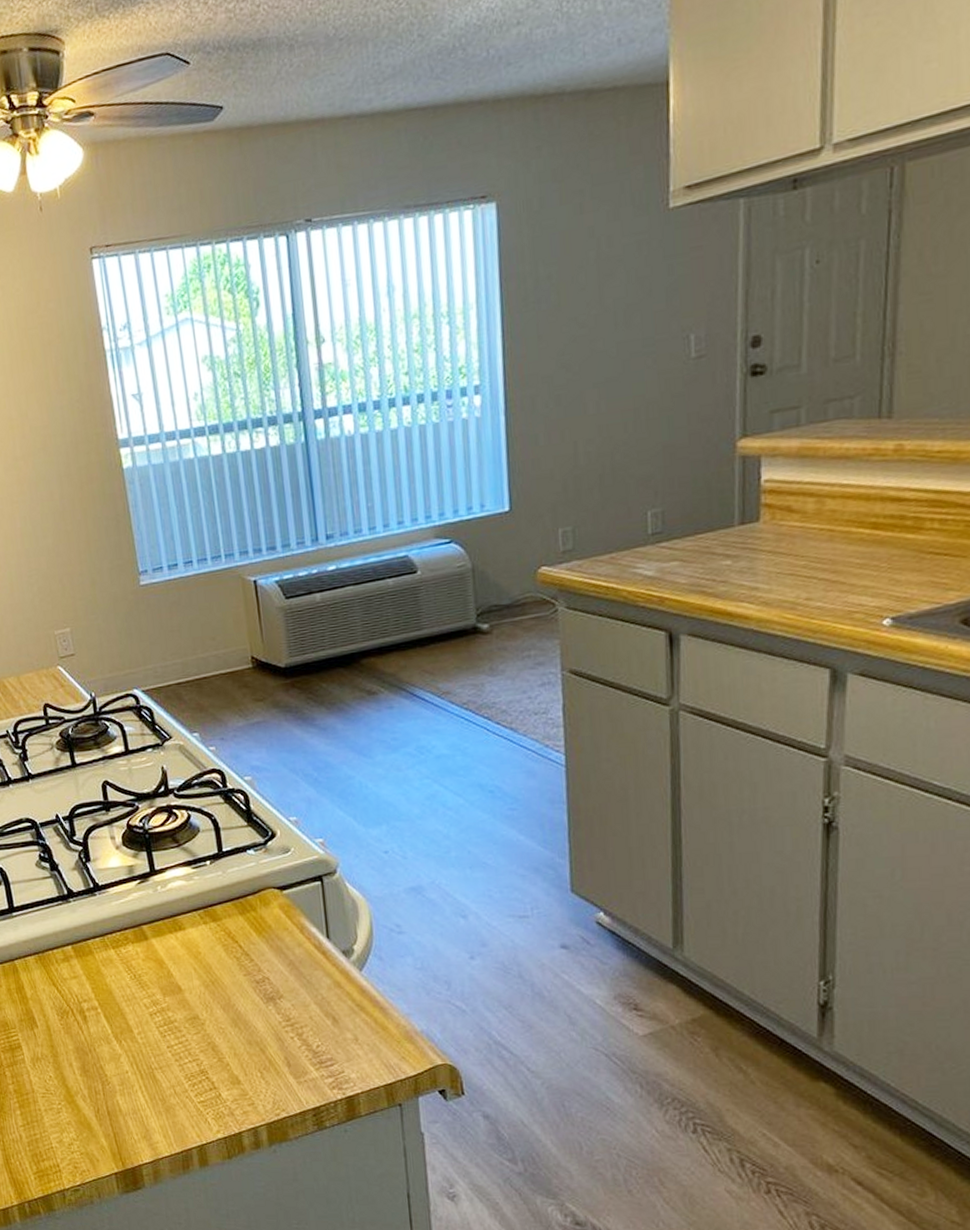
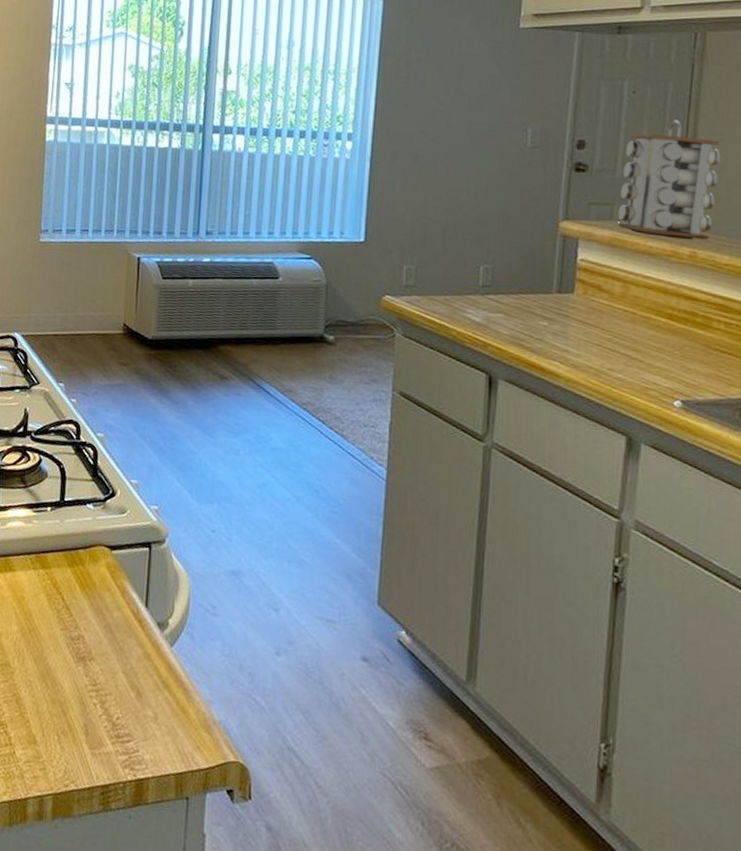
spice rack: none [806,285,929,436] -> present [618,120,721,240]

